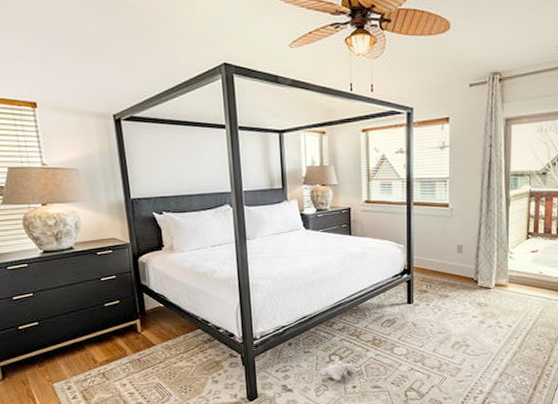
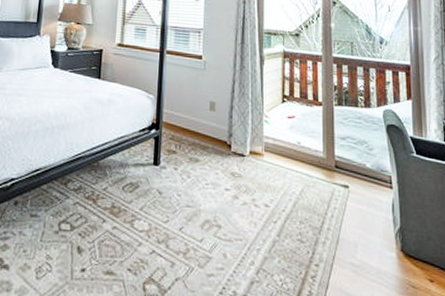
plush toy: present [320,358,365,395] -> none [45,228,95,282]

